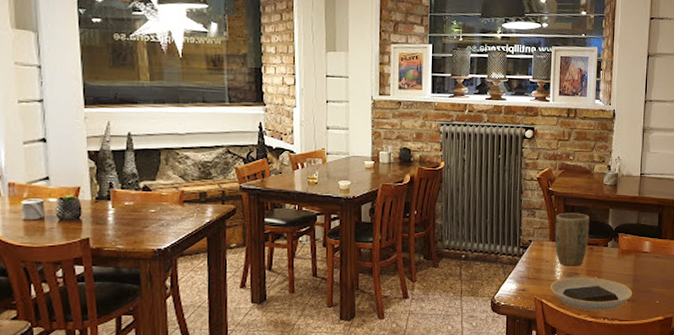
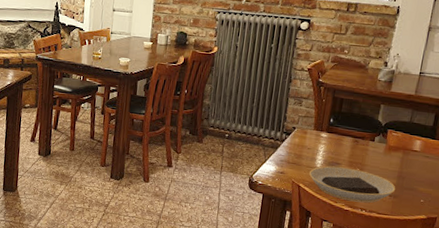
plant pot: present [554,212,589,266] -> none [318,104,358,157]

